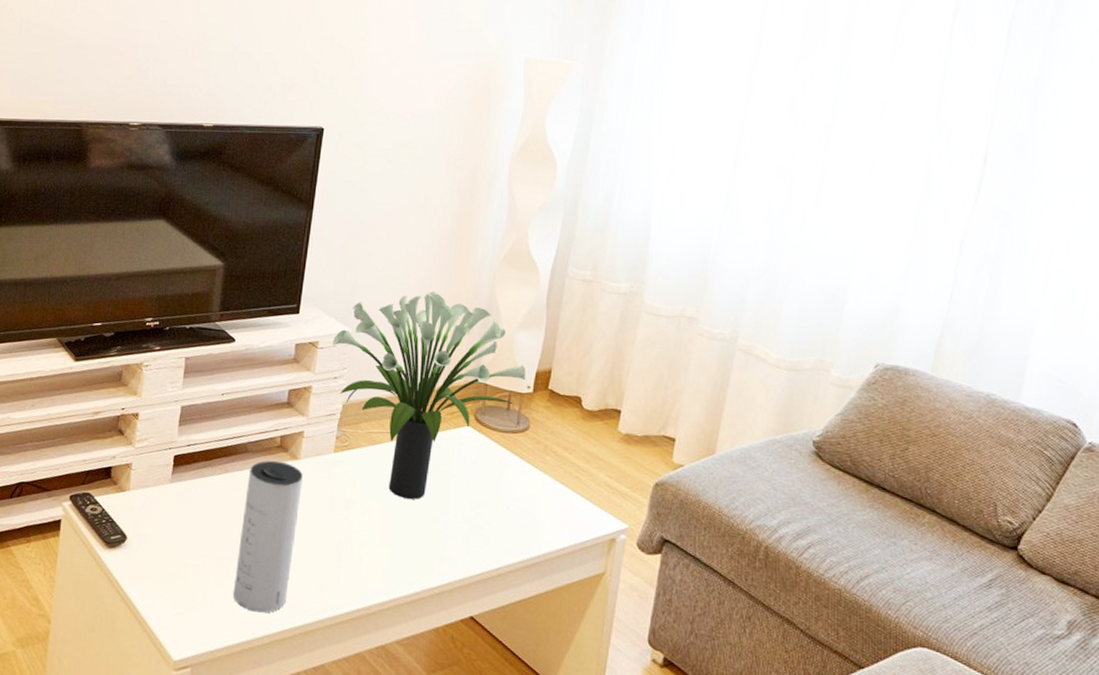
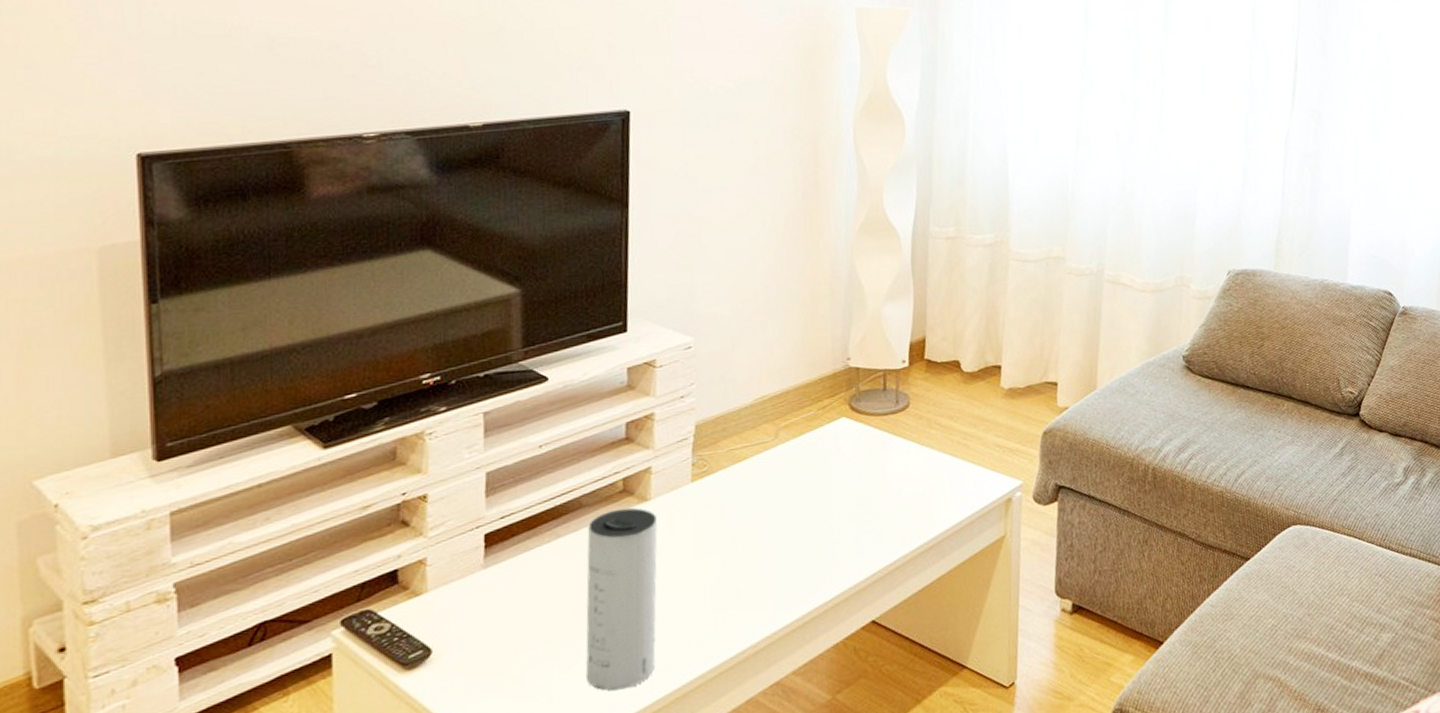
potted plant: present [333,290,526,499] -> none [674,276,900,514]

